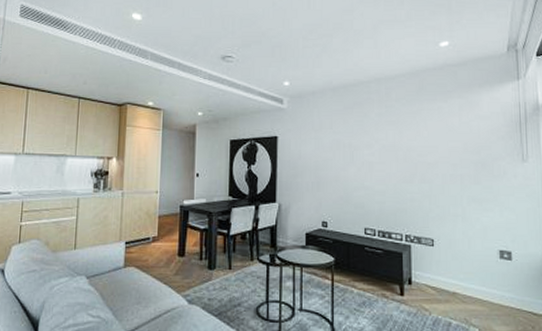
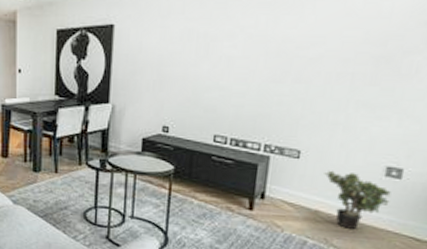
potted plant: none [454,255,507,308] -> present [324,170,391,229]

